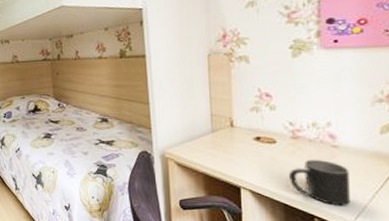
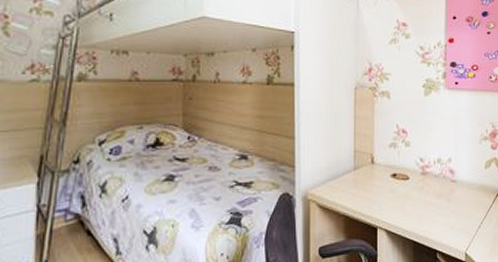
mug: present [289,159,350,206] -> none [418,194,463,239]

